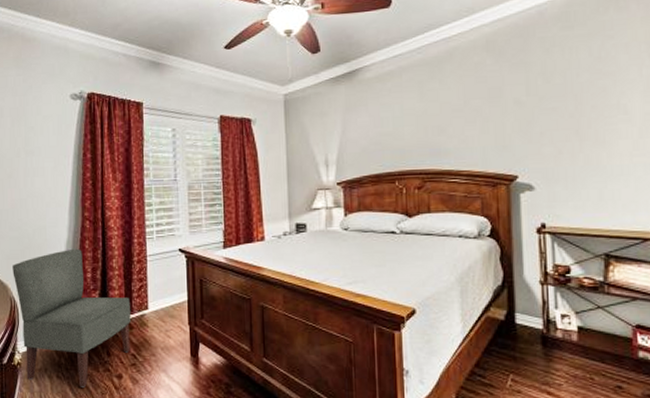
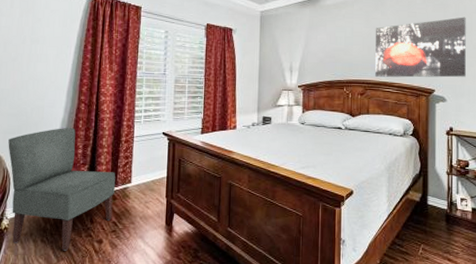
wall art: none [433,76,560,166] -> present [375,17,466,78]

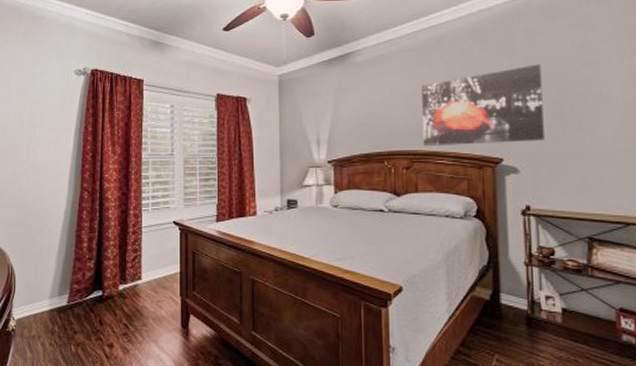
chair: present [8,127,116,251] -> none [11,218,125,356]

